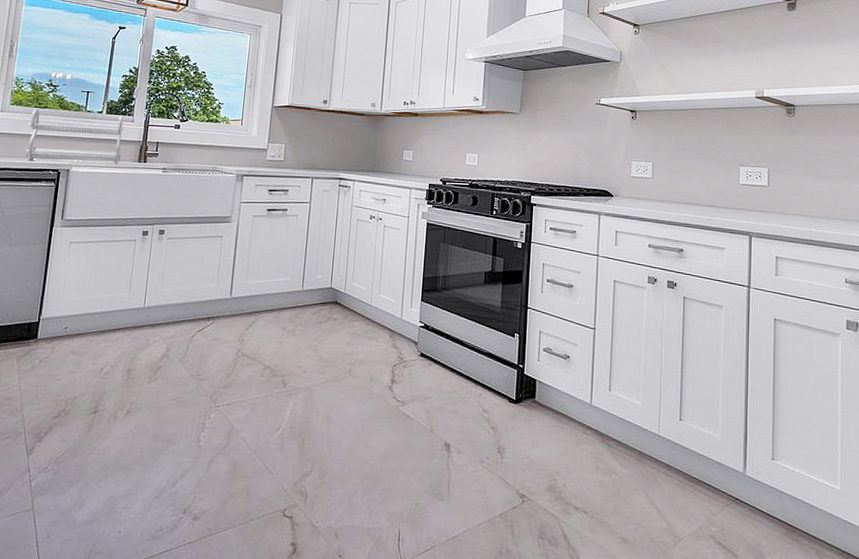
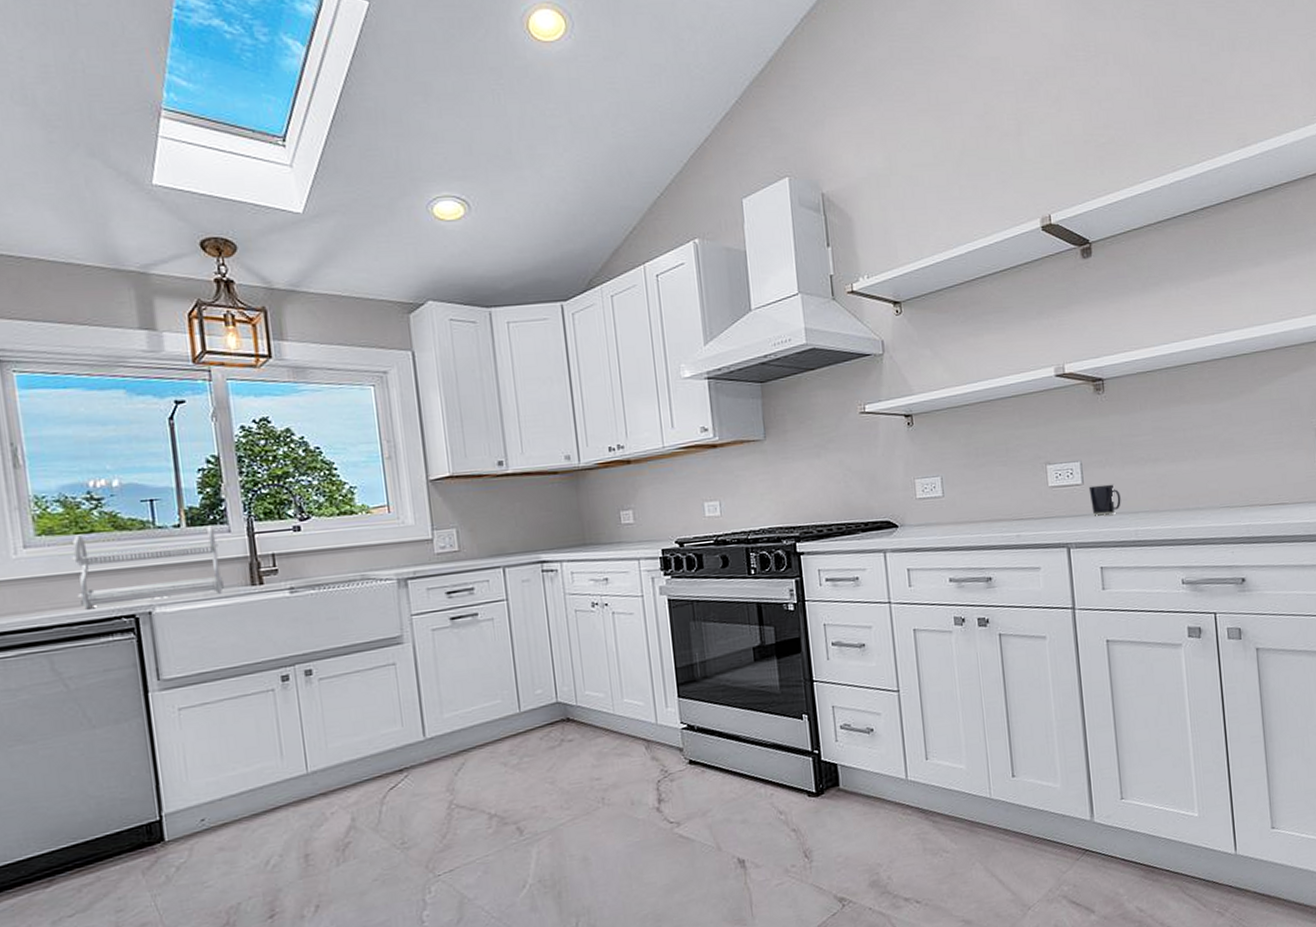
mug: none [773,189,799,215] -> present [1088,484,1121,516]

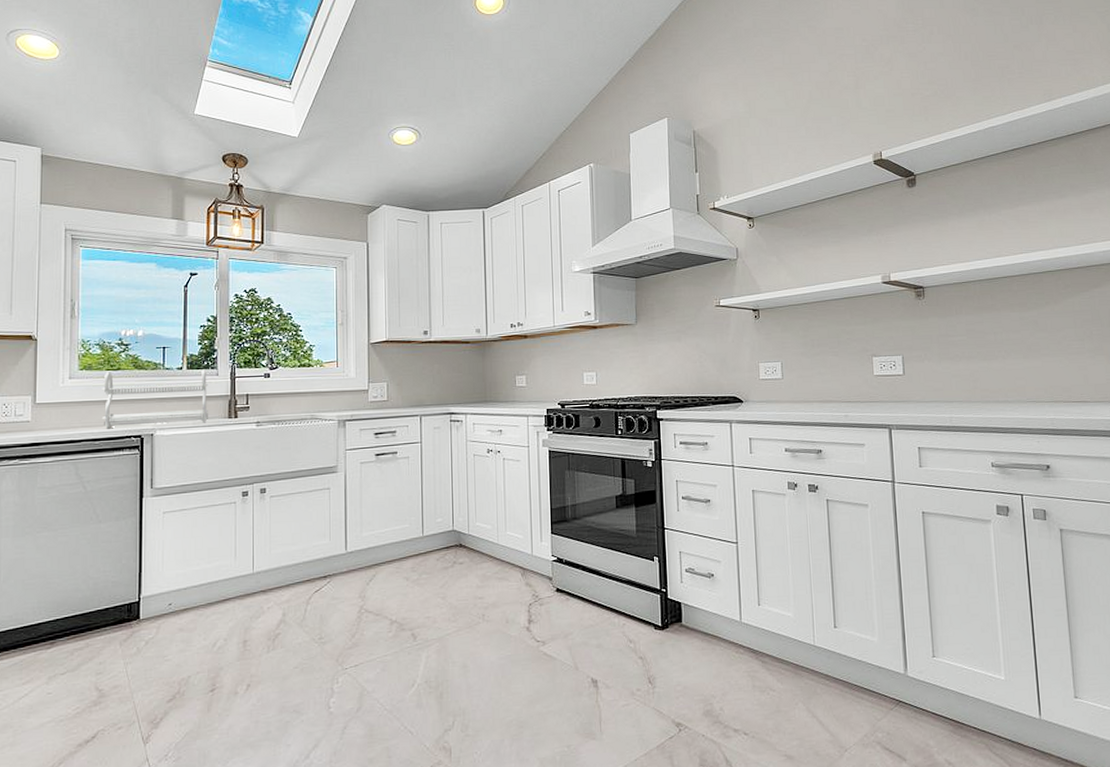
mug: present [1088,484,1121,516] -> none [909,376,938,403]

